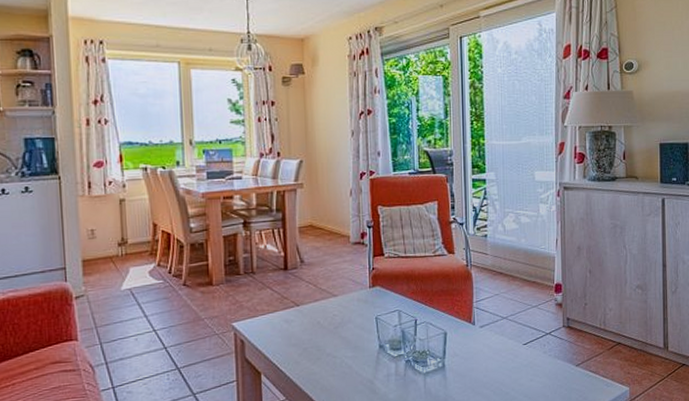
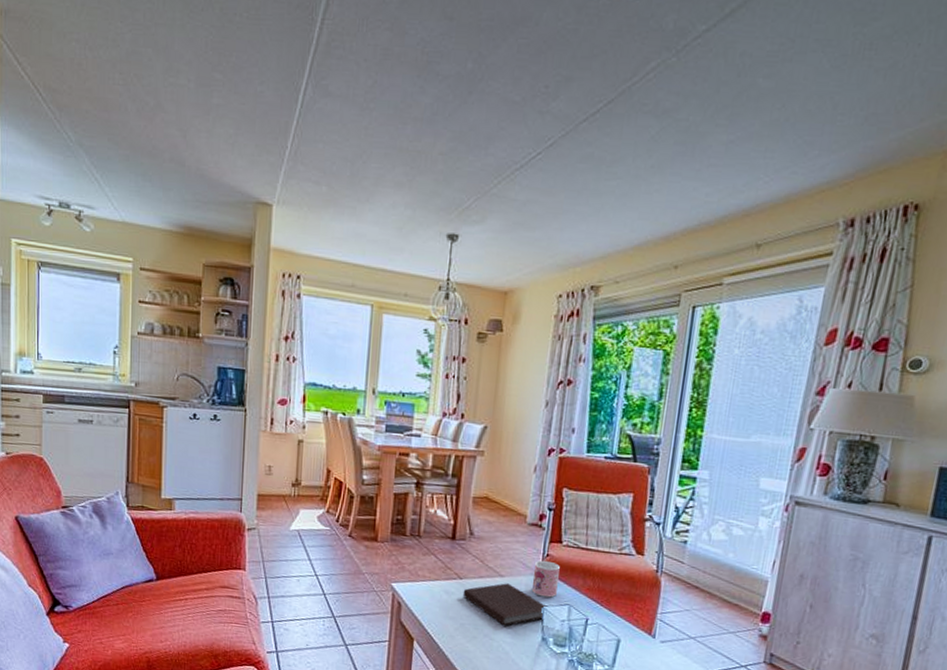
notebook: none [301,301,380,342] -> present [462,583,548,627]
mug: none [362,273,386,308] -> present [531,560,560,598]

